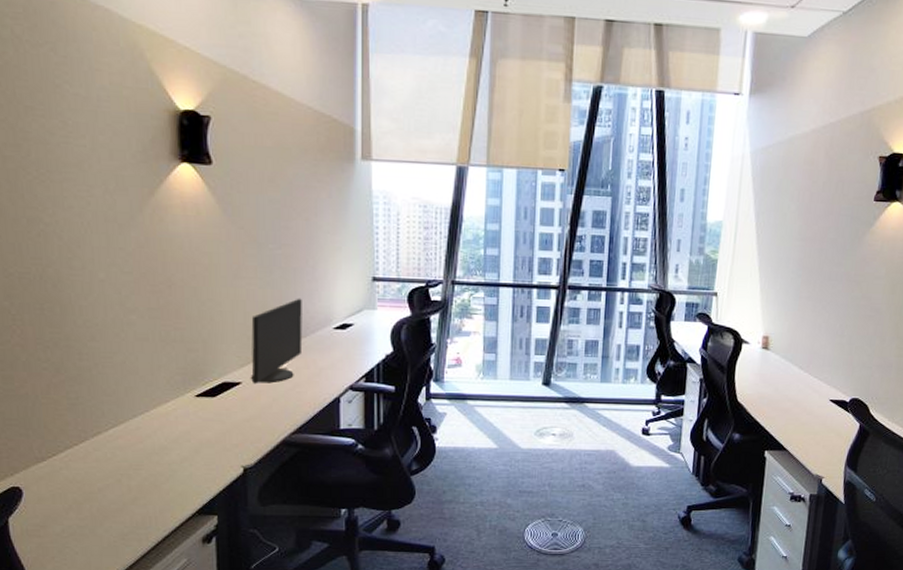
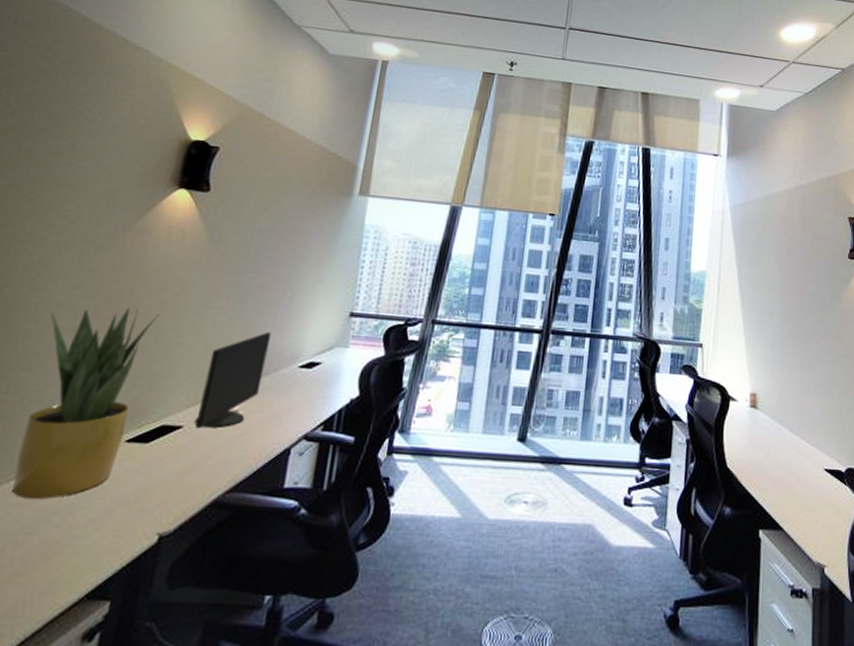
planter: none [96,282,195,443] -> present [12,308,159,499]

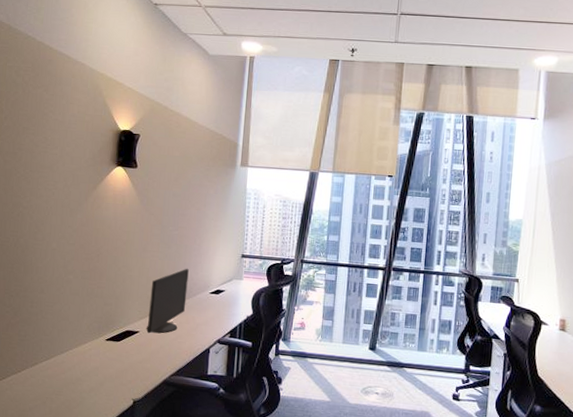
planter: present [12,308,159,499] -> none [44,252,115,374]

